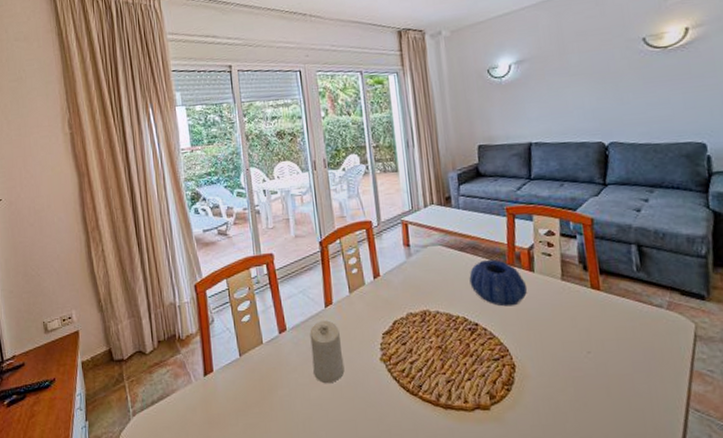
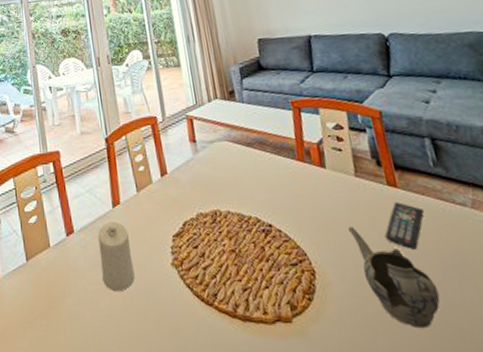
decorative bowl: present [469,259,528,307] -> none [259,155,321,206]
teapot: none [550,325,628,415] -> present [348,226,440,329]
remote control: none [583,304,623,346] -> present [384,202,425,250]

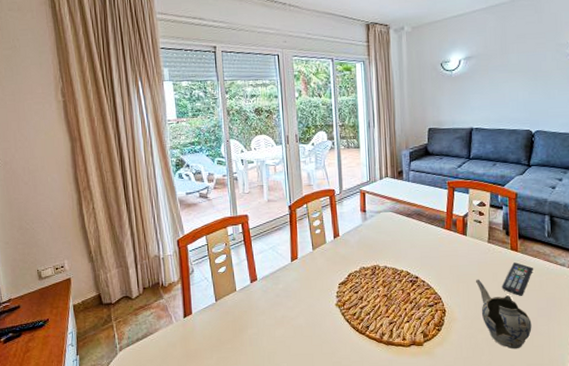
candle: present [97,221,135,292] -> none [277,272,305,325]

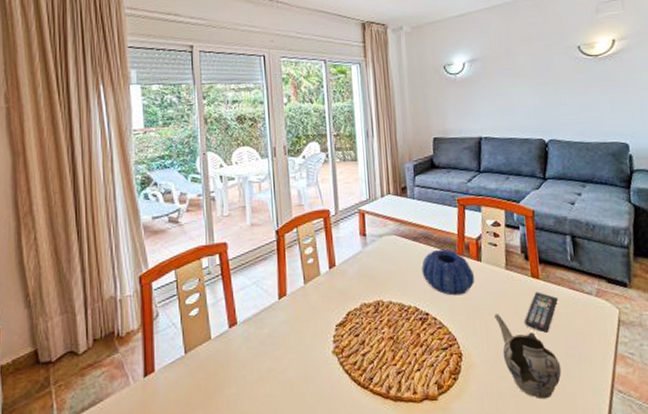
decorative bowl: none [413,224,460,263] -> present [421,249,475,296]

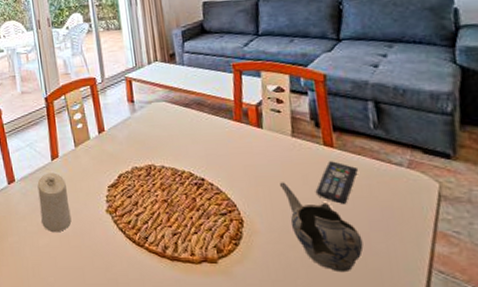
candle: none [261,312,296,380] -> present [37,172,72,233]
decorative bowl: present [421,249,475,296] -> none [195,115,256,162]

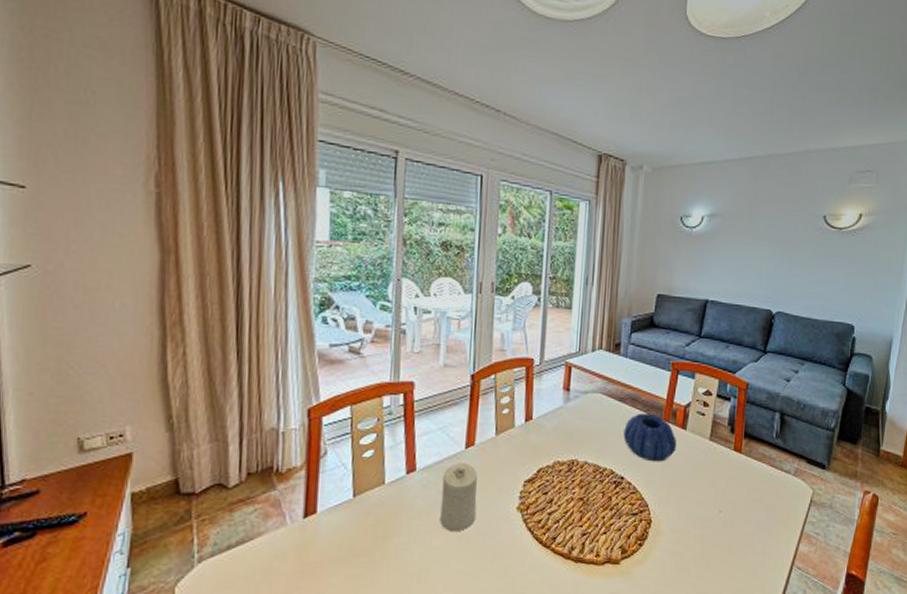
decorative bowl: none [195,115,256,162] -> present [623,413,677,462]
teapot: present [280,182,364,273] -> none [691,484,747,571]
remote control: present [315,161,359,204] -> none [718,466,757,506]

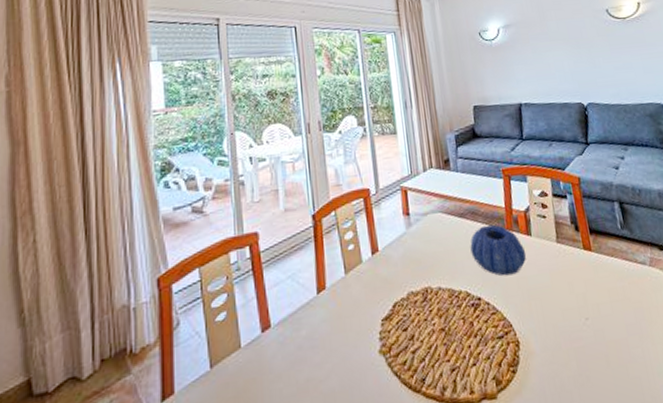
candle: present [440,462,477,532] -> none [298,309,339,392]

